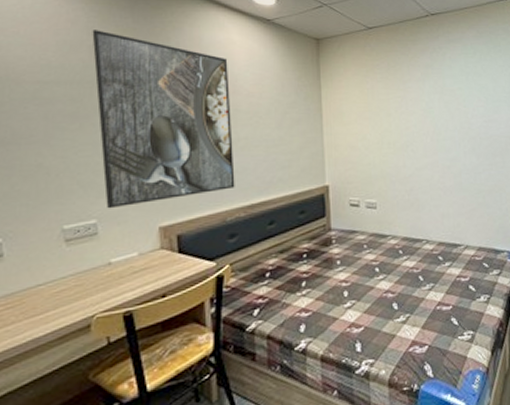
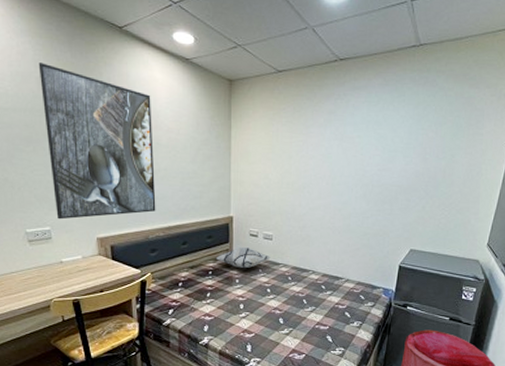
decorative pillow: none [310,220,376,246] -> present [215,248,271,268]

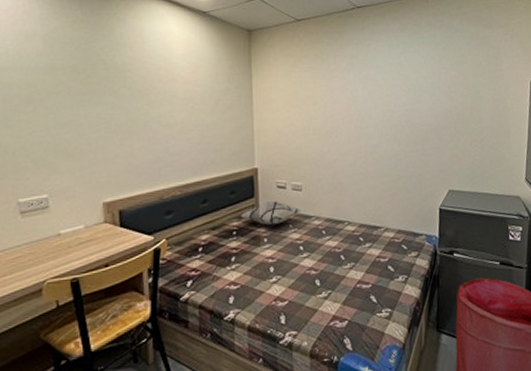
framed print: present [38,62,156,220] -> none [45,21,172,185]

